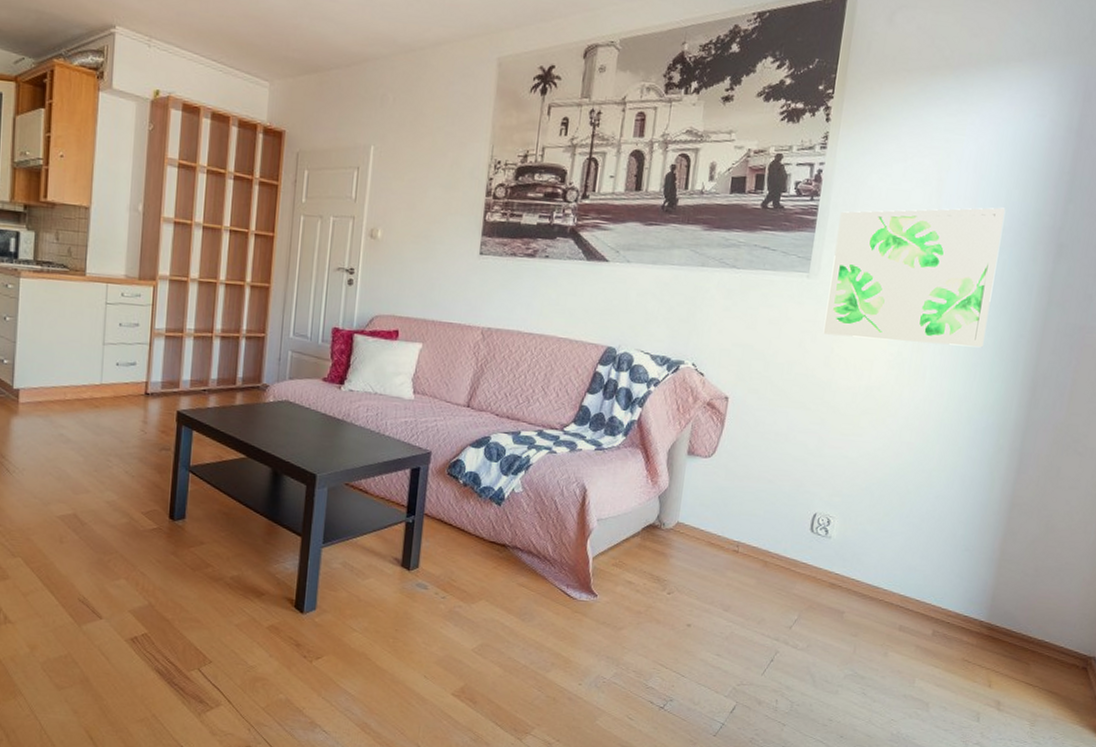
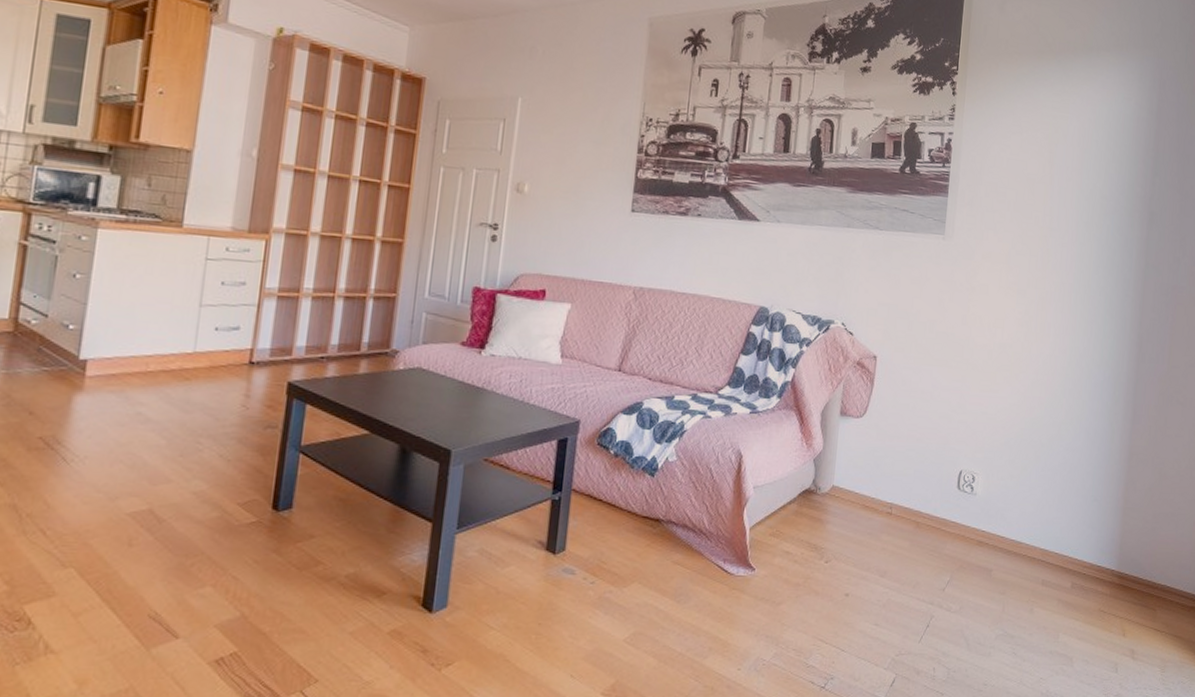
wall art: present [823,207,1006,348] -> none [959,178,1106,306]

